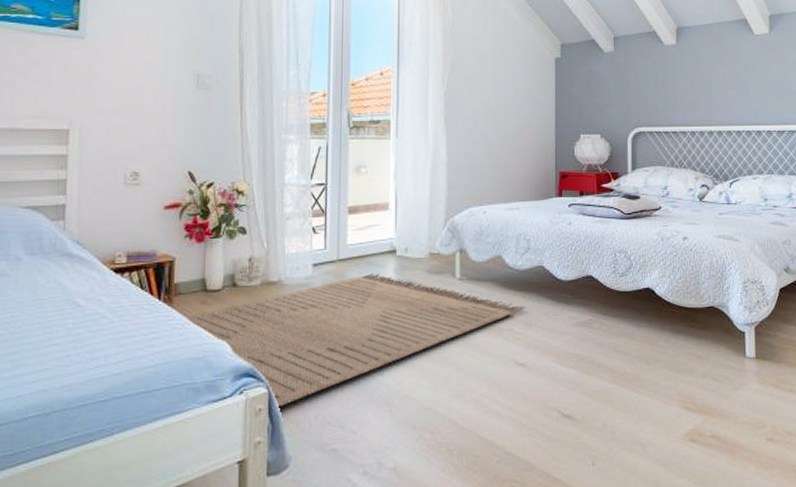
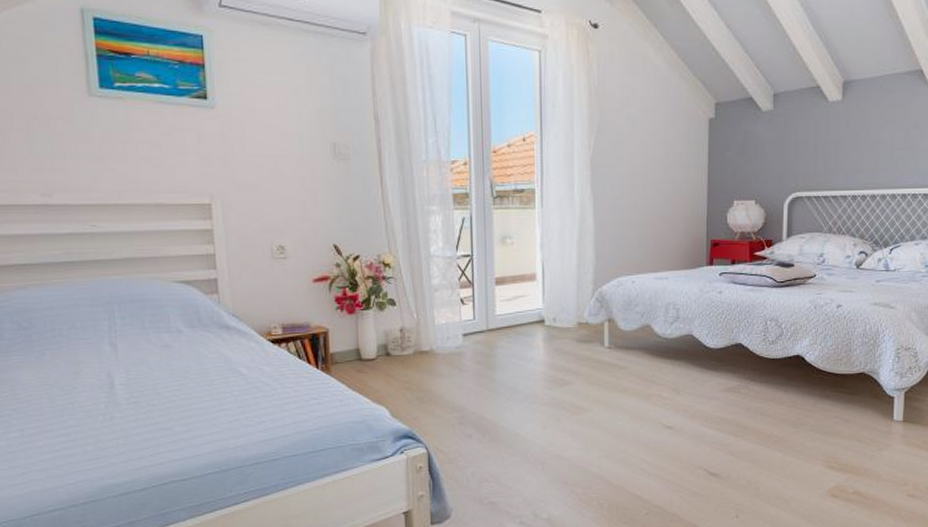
rug: present [186,273,525,408] -> none [344,342,673,466]

